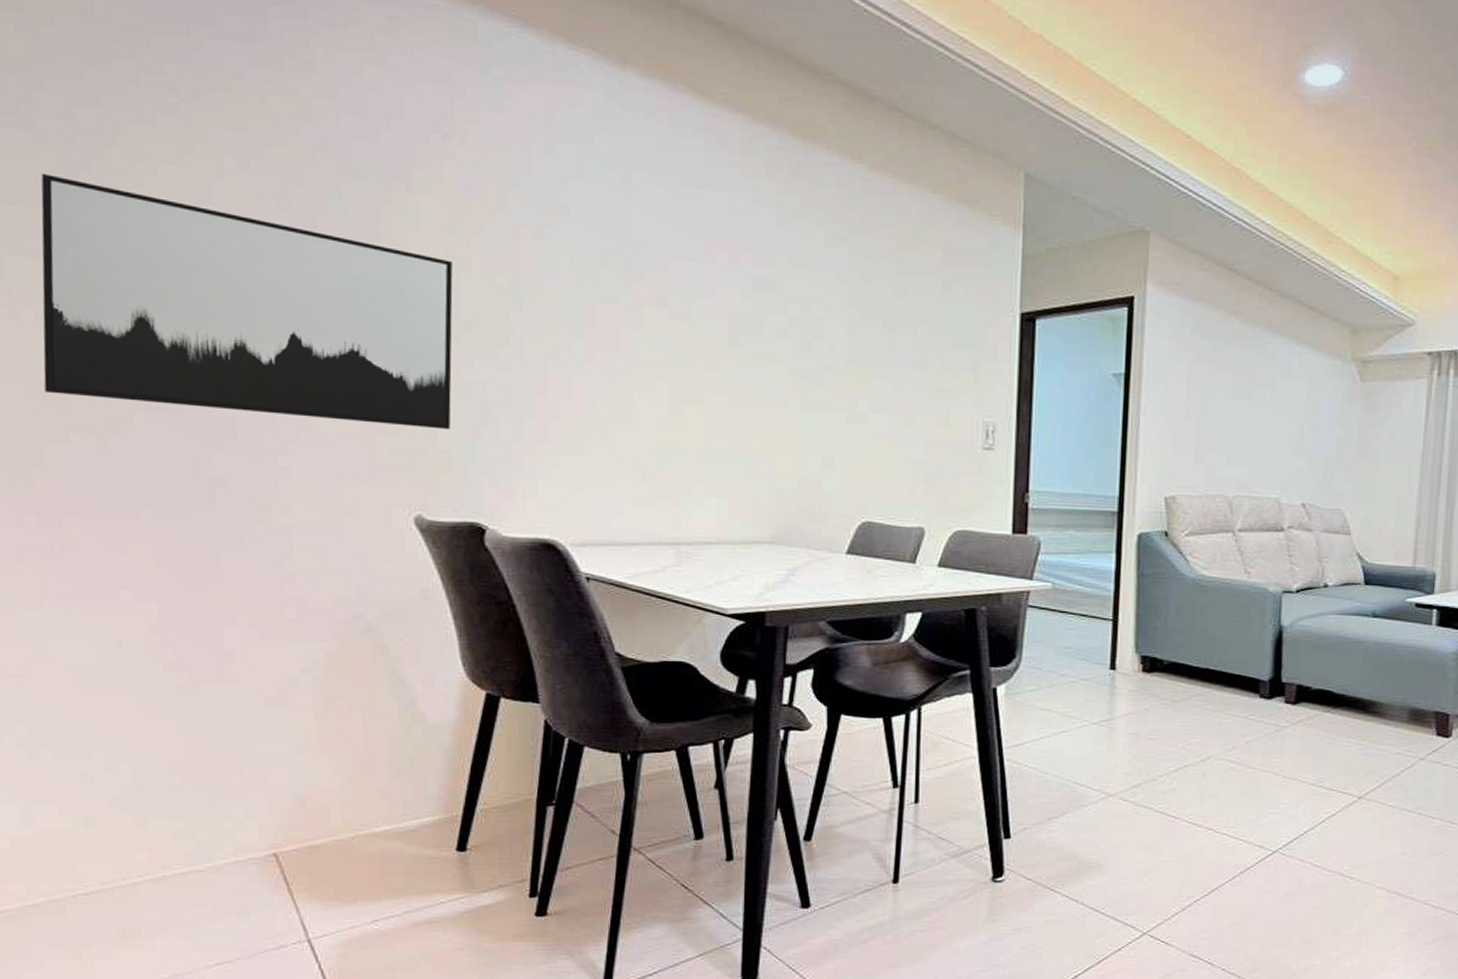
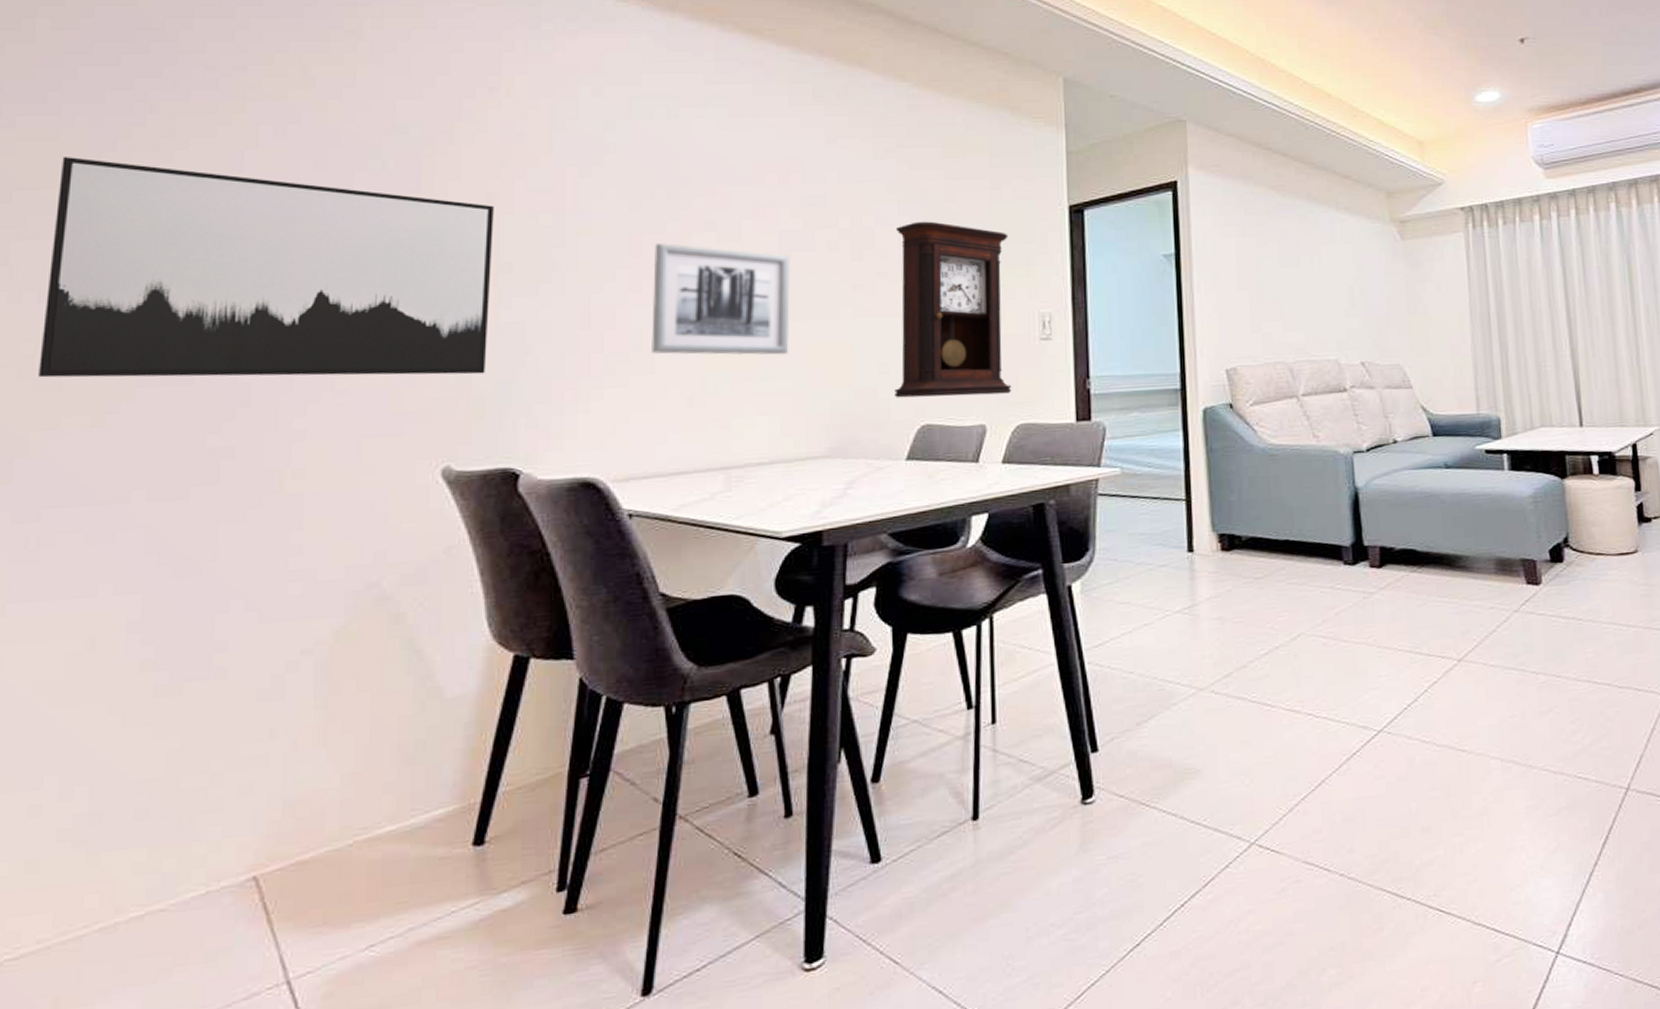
wall art: none [606,315,741,440] -> present [652,243,791,356]
pendulum clock: none [838,316,958,499] -> present [894,221,1012,398]

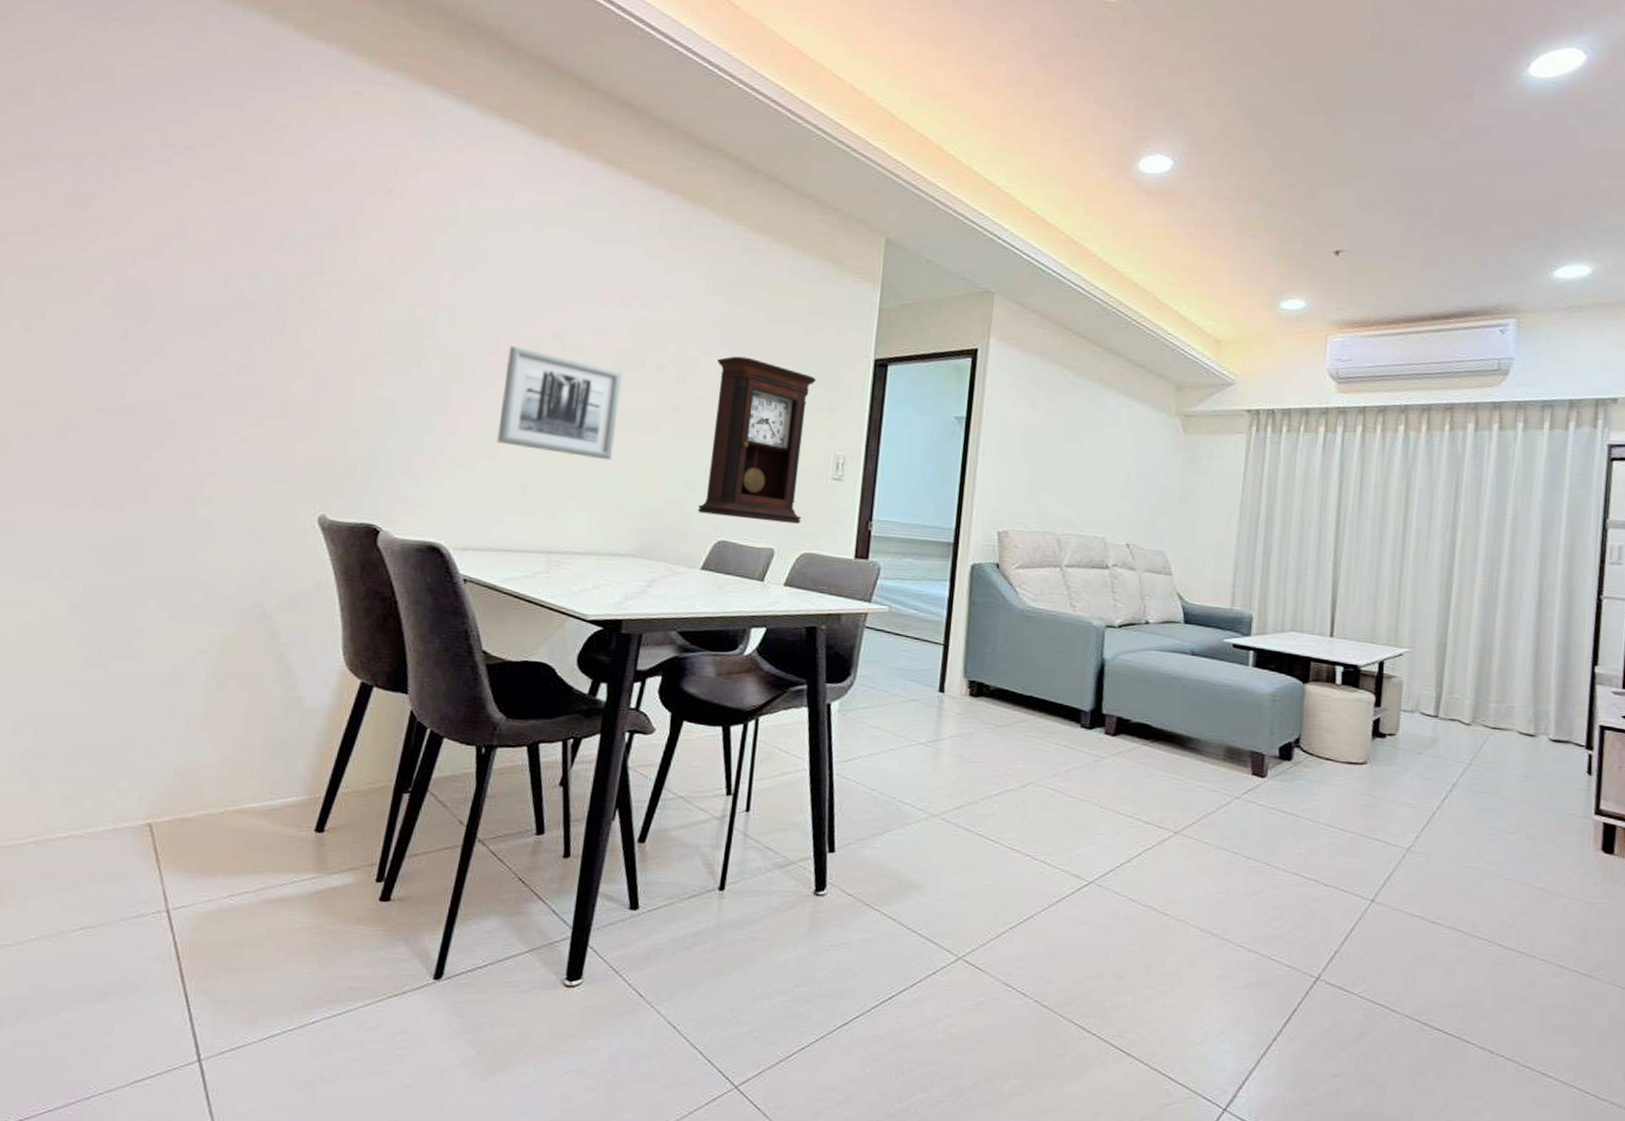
wall art: present [39,157,494,378] -> none [19,210,380,441]

